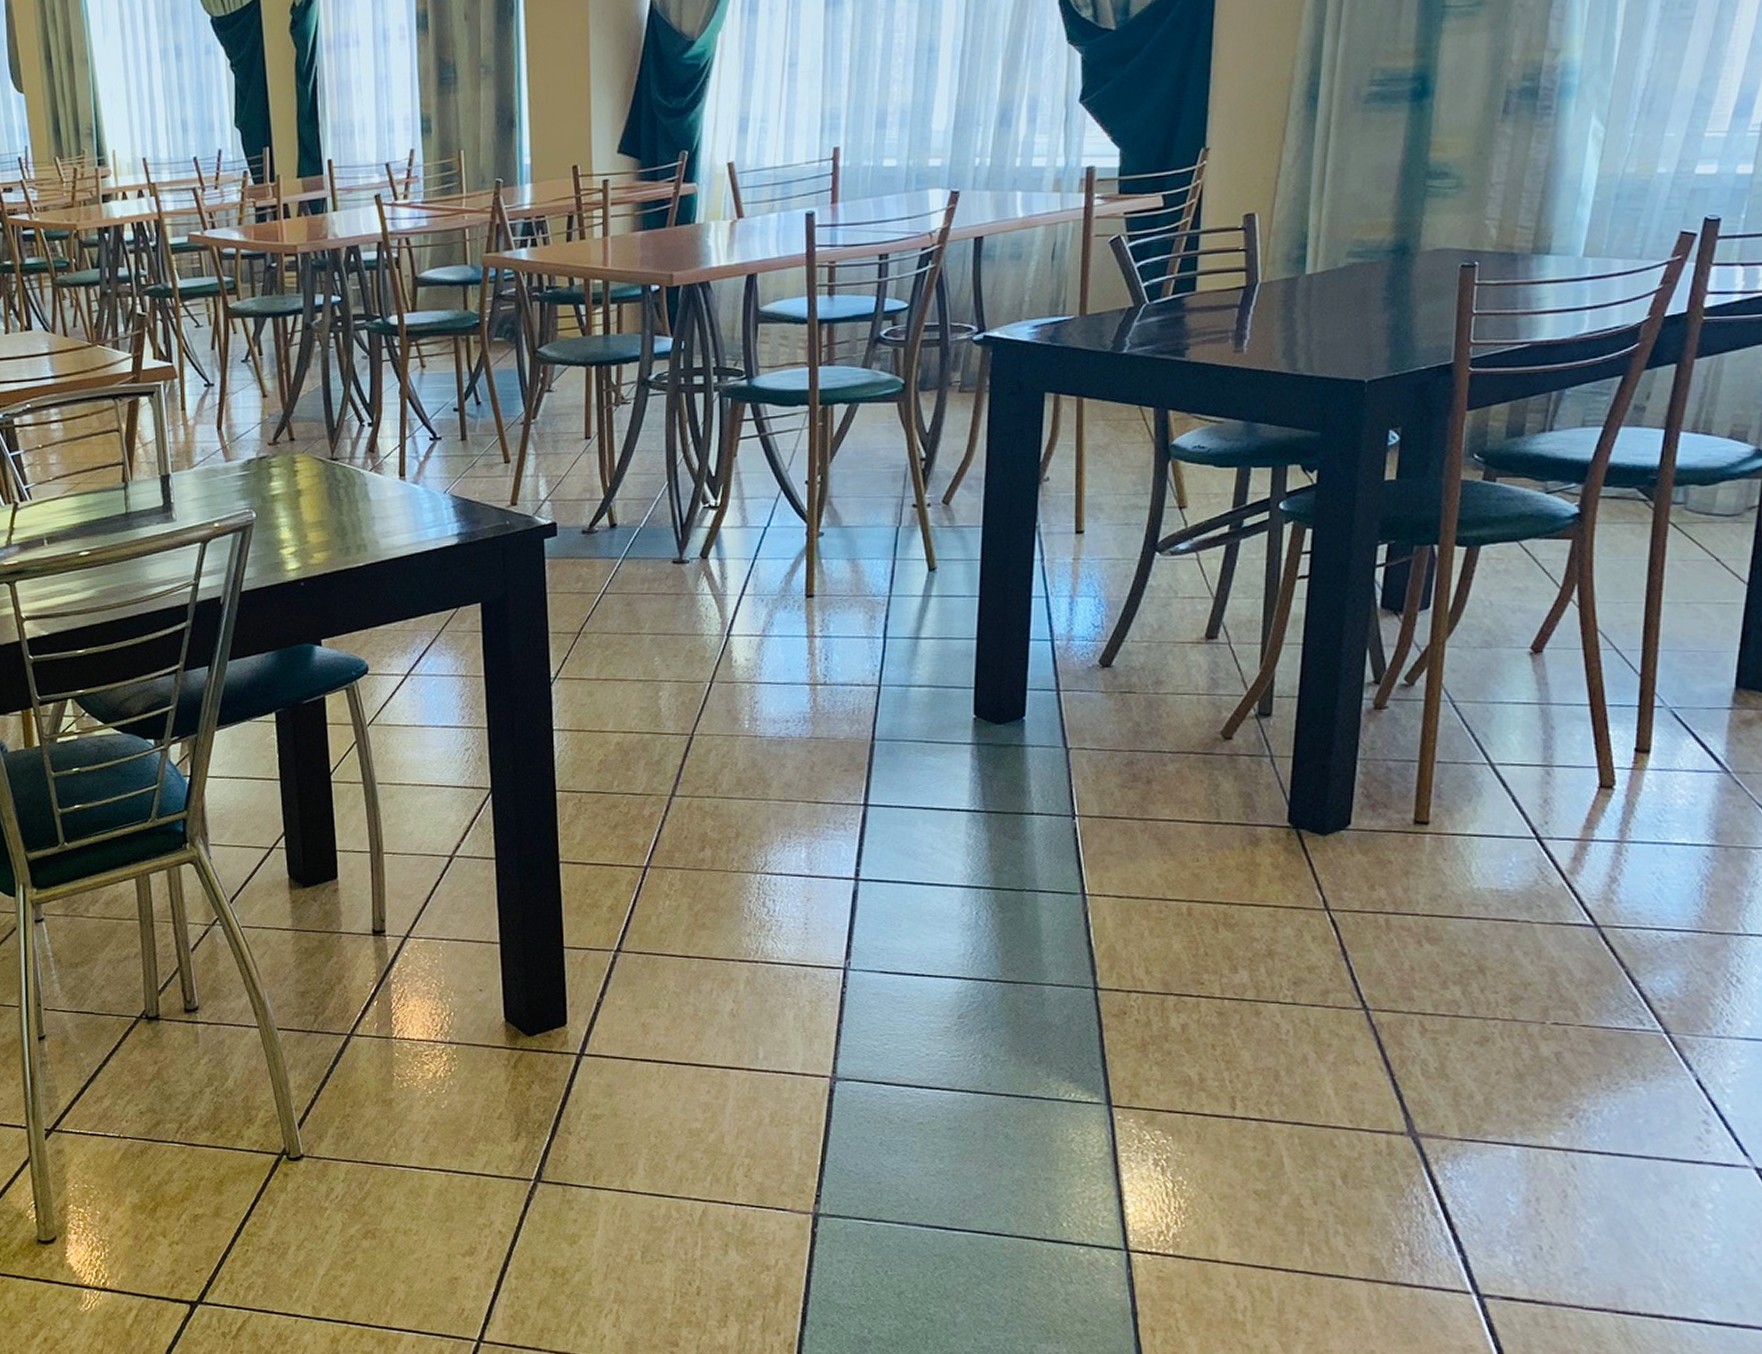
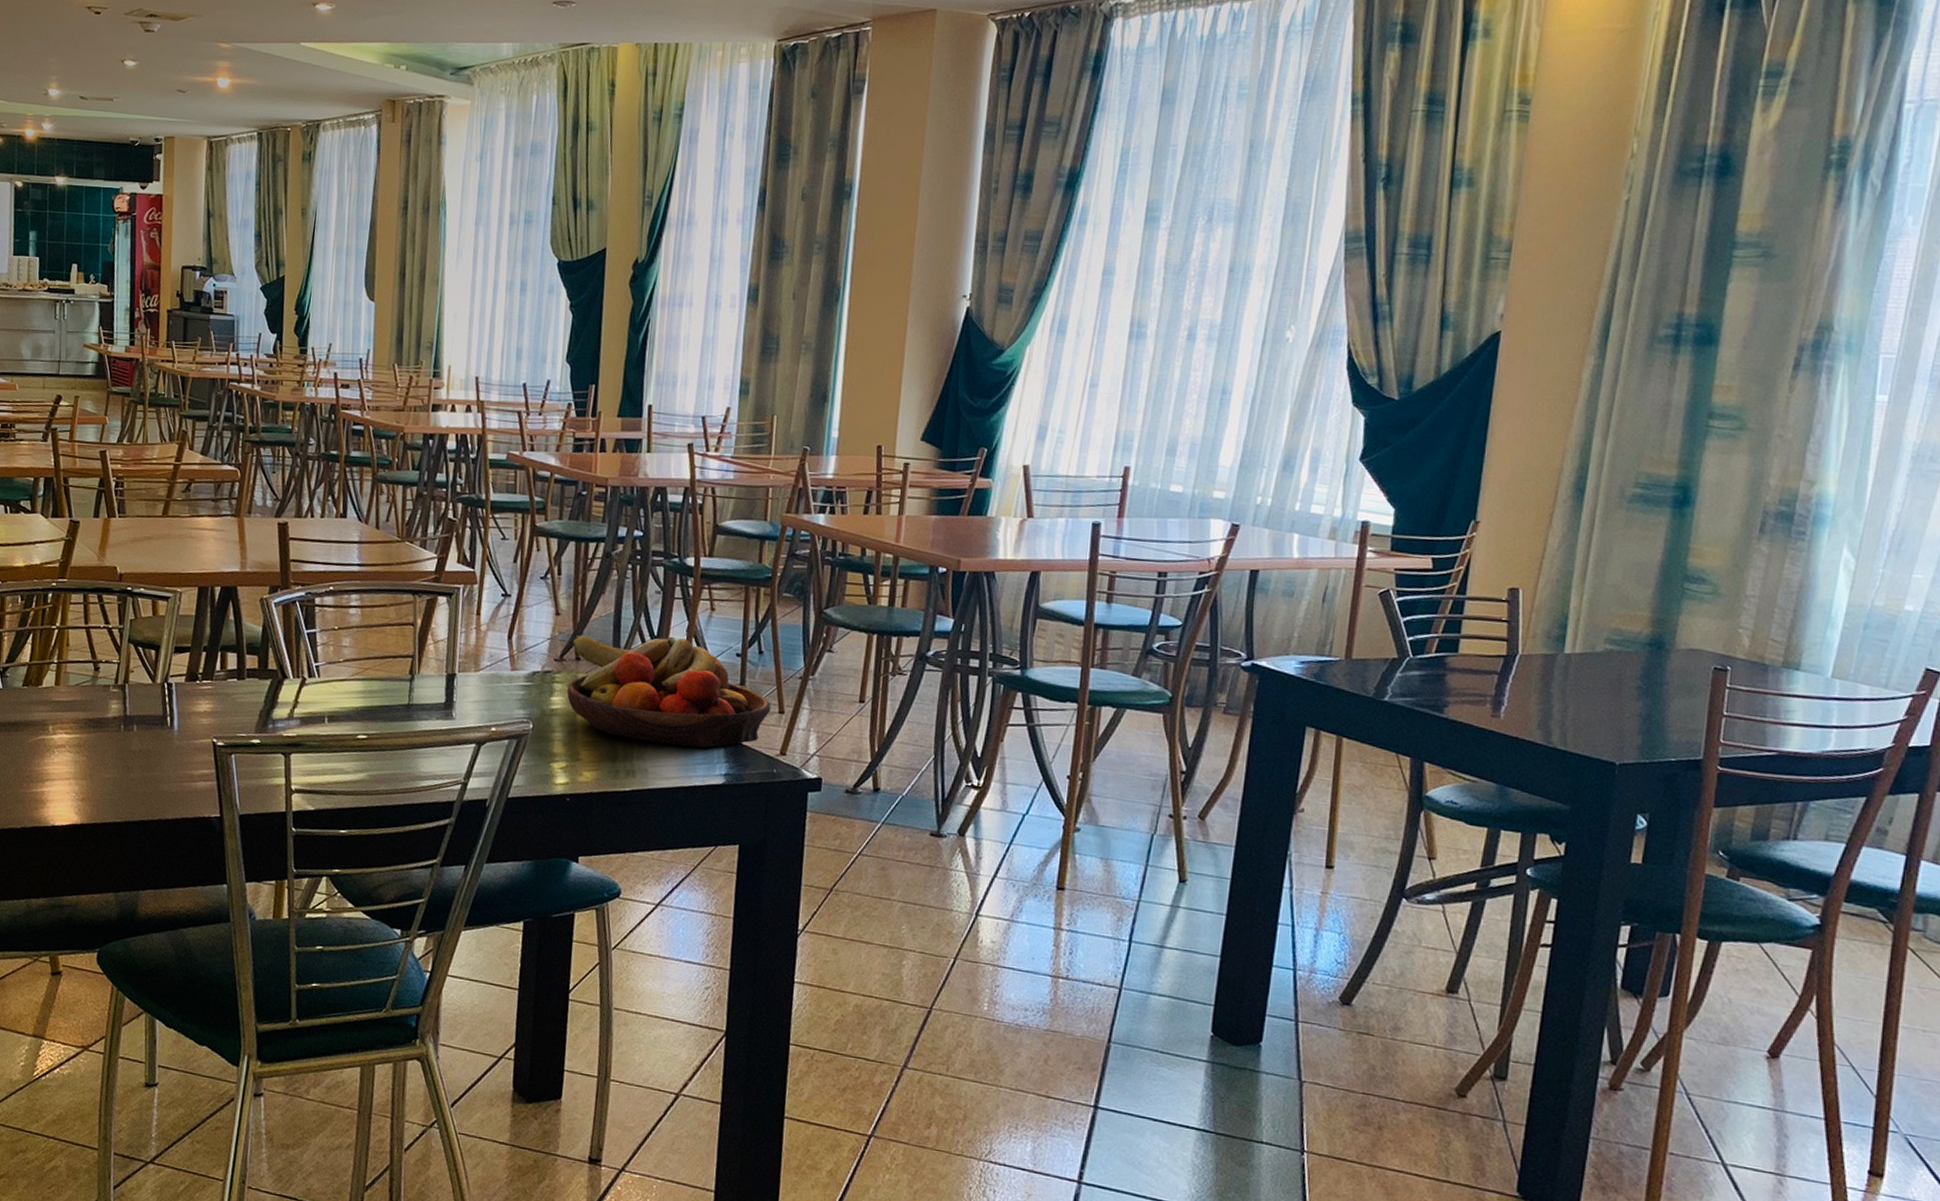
fruit bowl: none [284,401,496,513] -> present [567,636,771,748]

